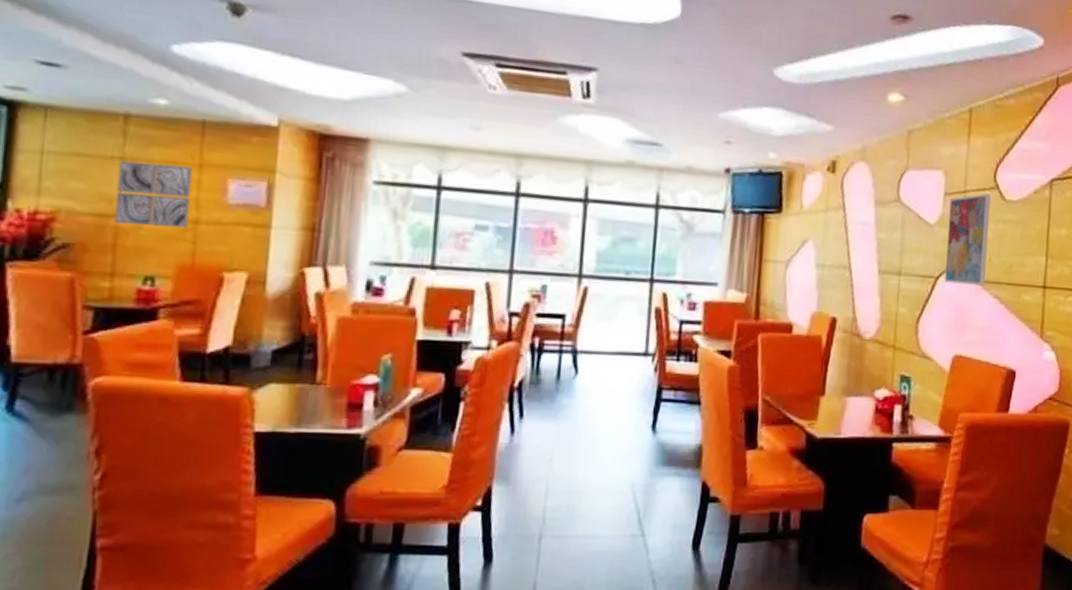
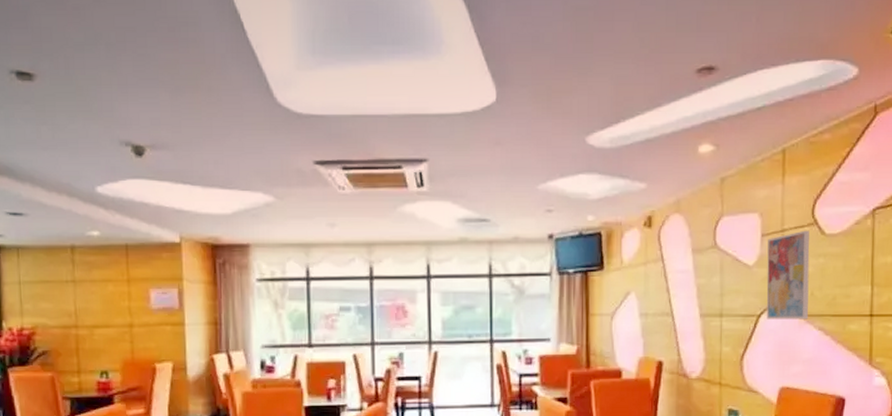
wall art: present [114,160,193,228] -> none [72,283,125,332]

